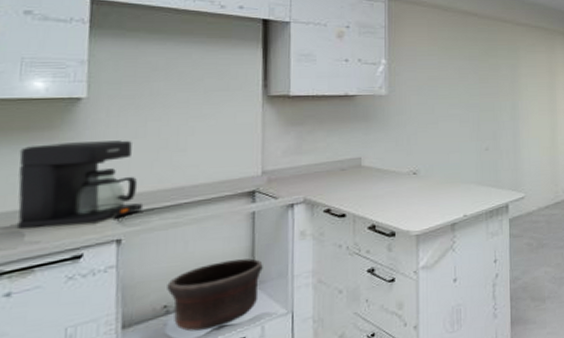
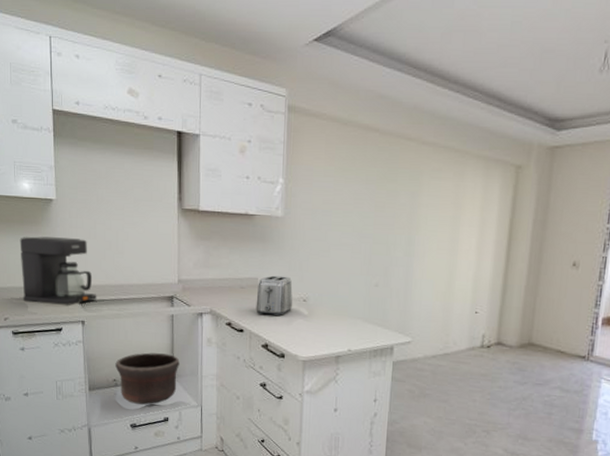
toaster: none [360,152,402,195] -> present [256,275,293,317]

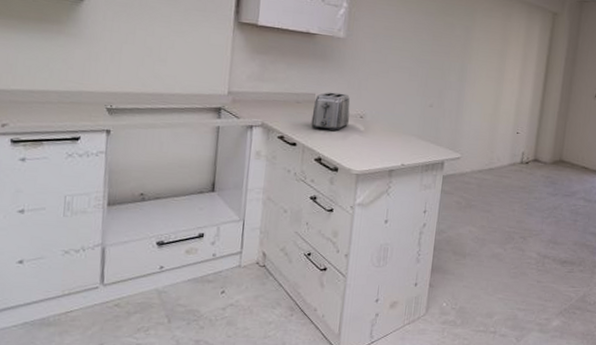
coffee maker: present [19,236,97,306] -> none [30,36,129,113]
ceramic pot: present [115,352,180,406] -> none [144,165,223,221]

